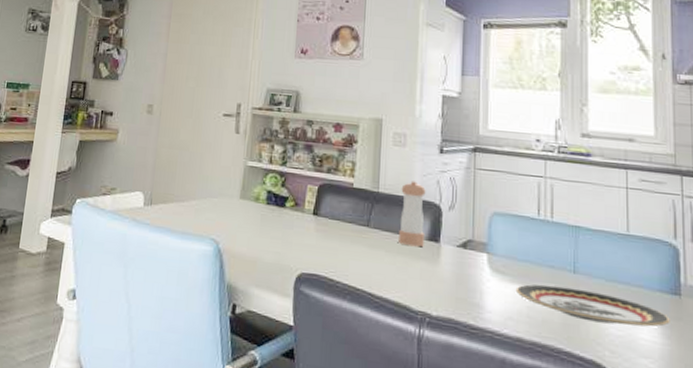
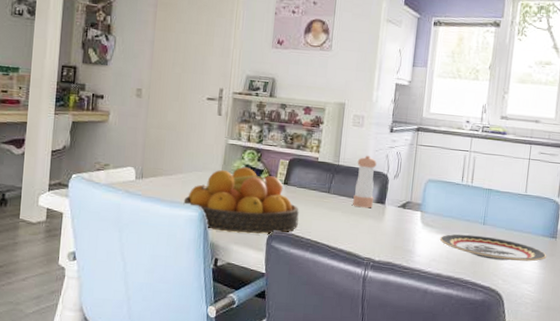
fruit bowl: none [196,192,333,276] -> present [183,166,299,234]

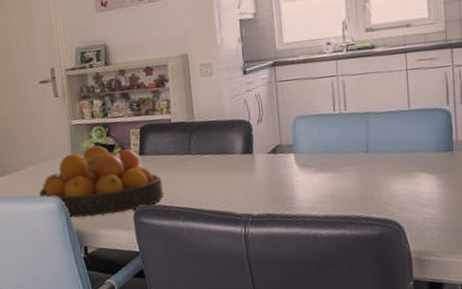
pepper shaker: present [353,155,377,208] -> none [213,104,240,163]
plate: present [439,234,547,262] -> none [320,163,446,189]

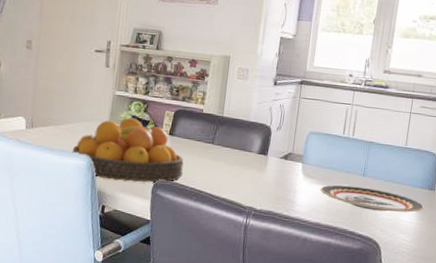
plate: none [320,163,446,189] -> present [320,185,425,213]

